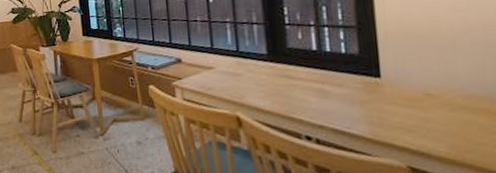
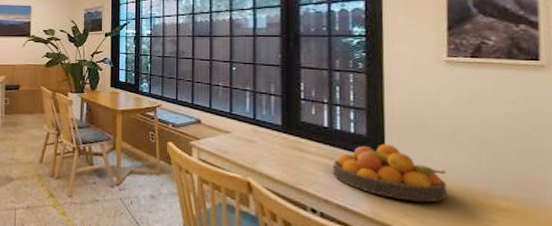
fruit bowl: none [325,60,450,117] -> present [333,144,447,202]

